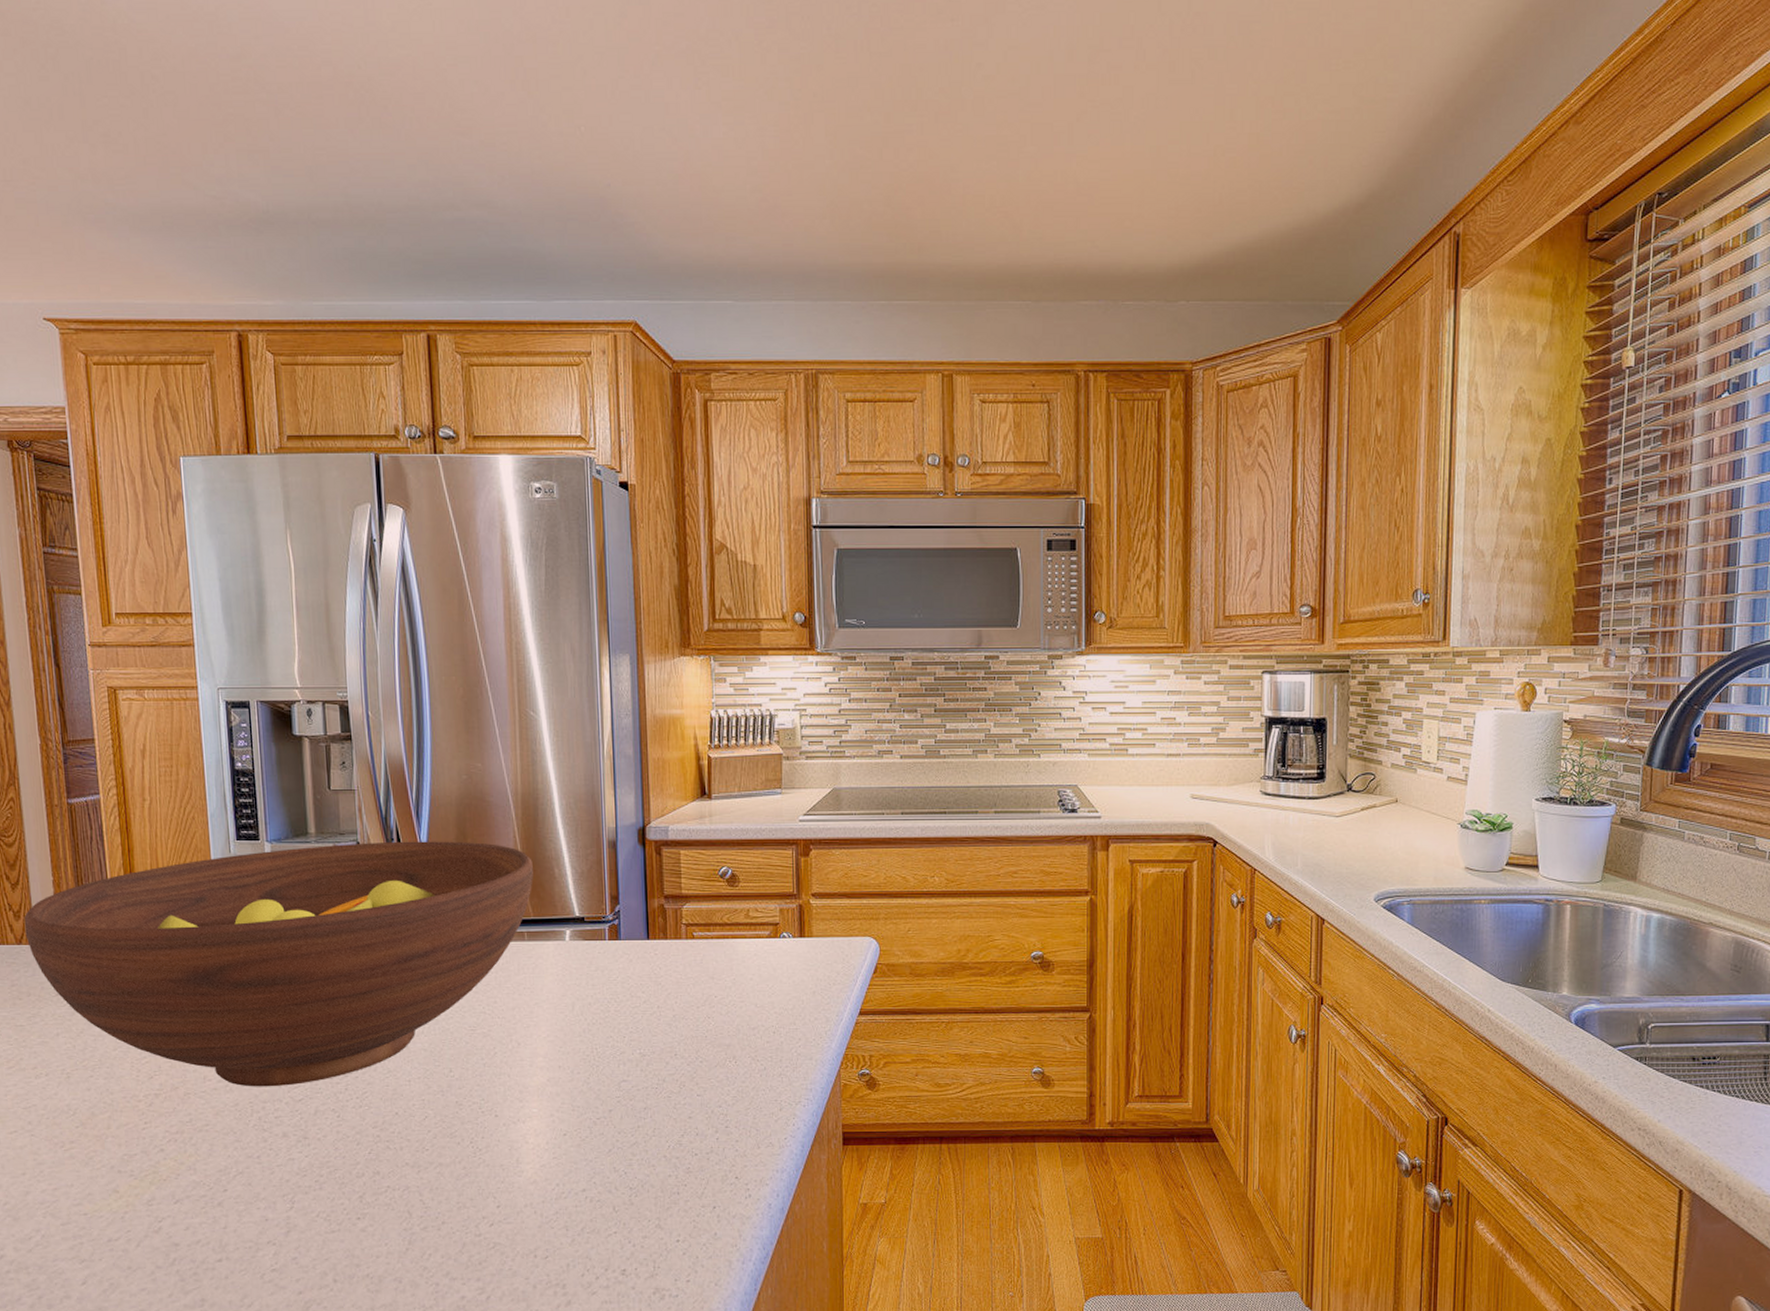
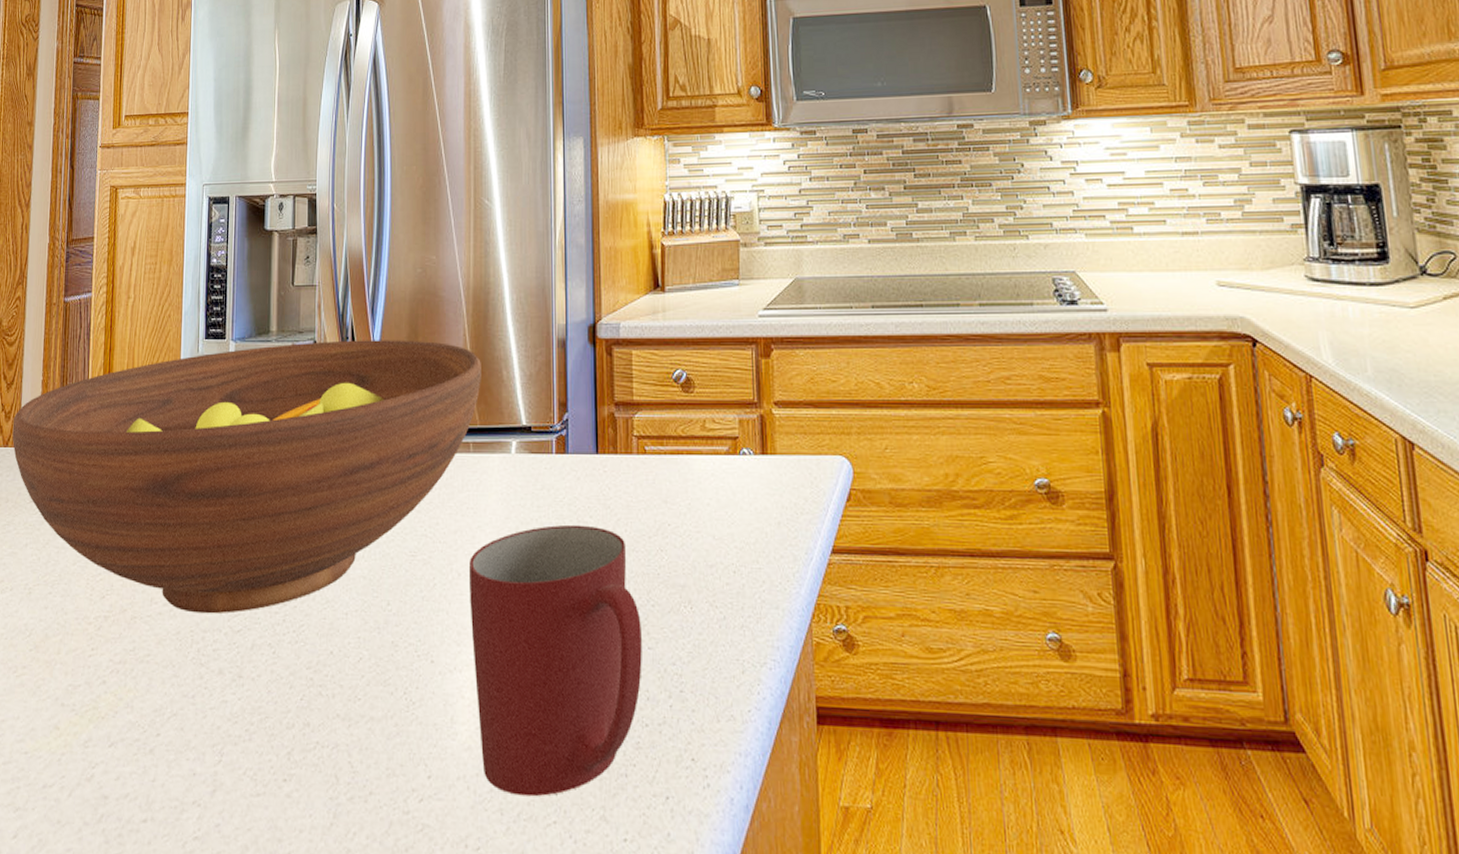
mug: none [528,999,692,1215] -> present [470,524,642,797]

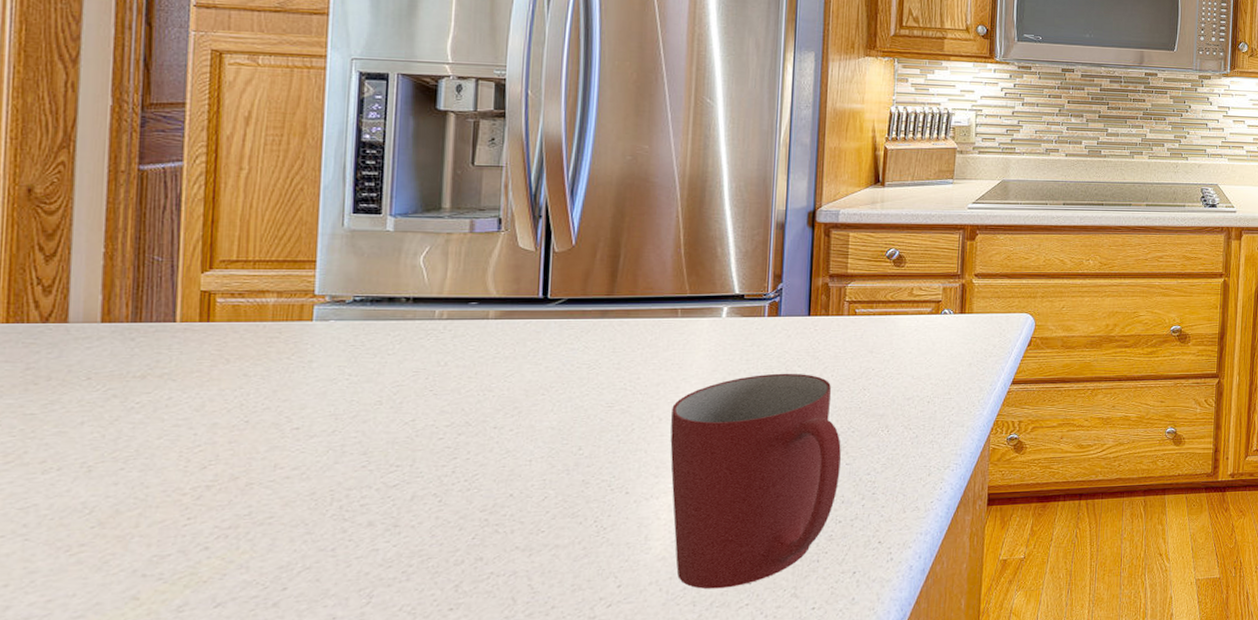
fruit bowl: present [12,340,481,614] -> none [55,218,694,474]

